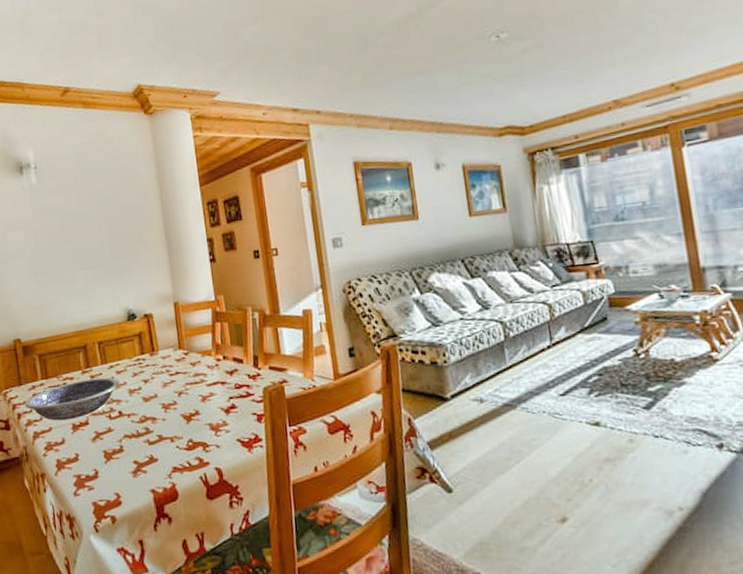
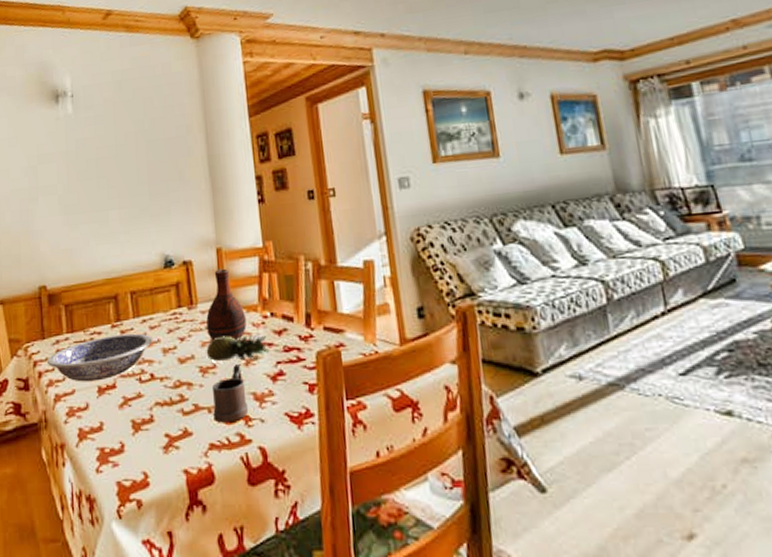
vase: none [166,319,202,381] -> present [206,268,247,341]
fruit: none [167,374,223,400] -> present [206,334,270,363]
mug: none [174,401,206,450] -> present [213,364,249,423]

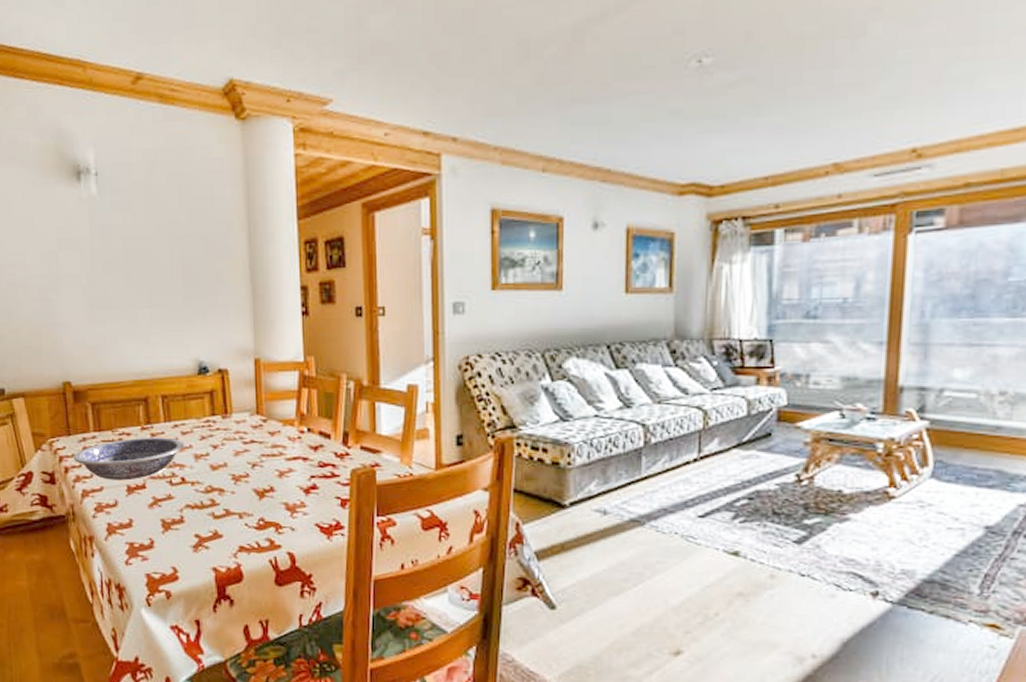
vase: present [206,268,247,341] -> none [241,380,282,453]
fruit: present [206,334,270,363] -> none [239,447,305,476]
mug: present [213,364,249,423] -> none [244,475,280,529]

